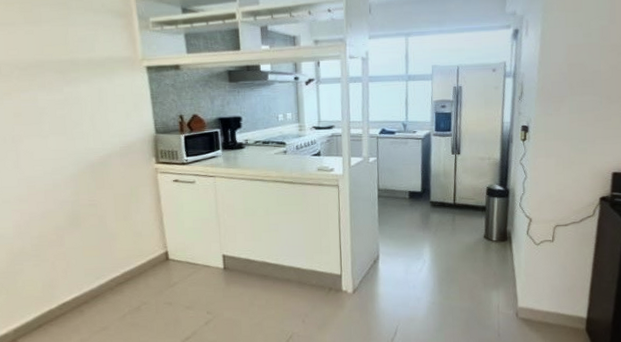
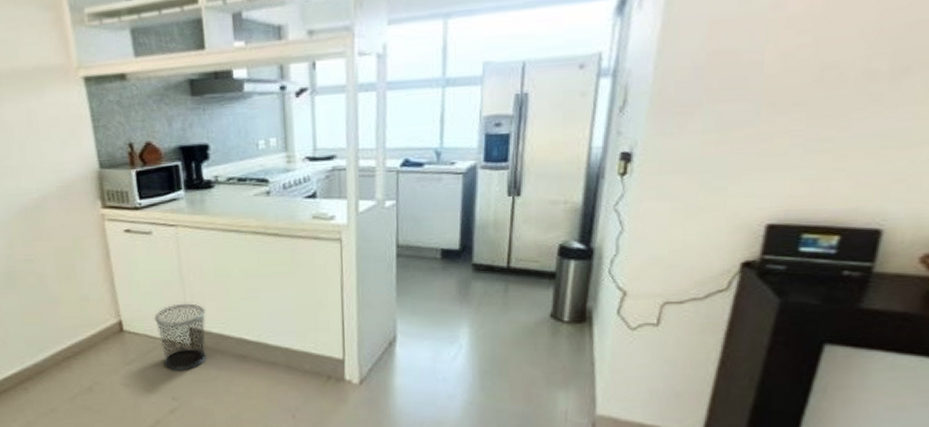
waste bin: none [194,236,236,290] -> present [154,303,207,371]

